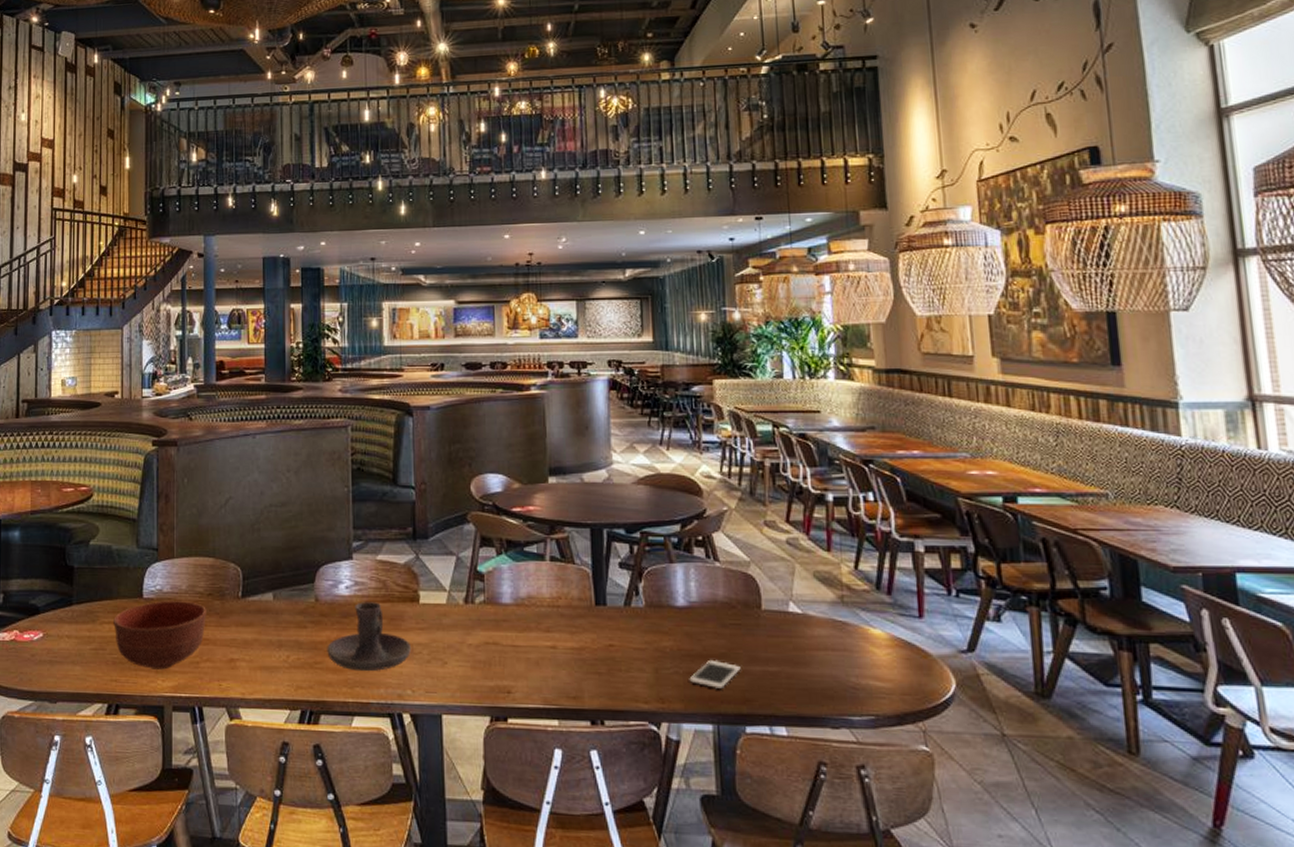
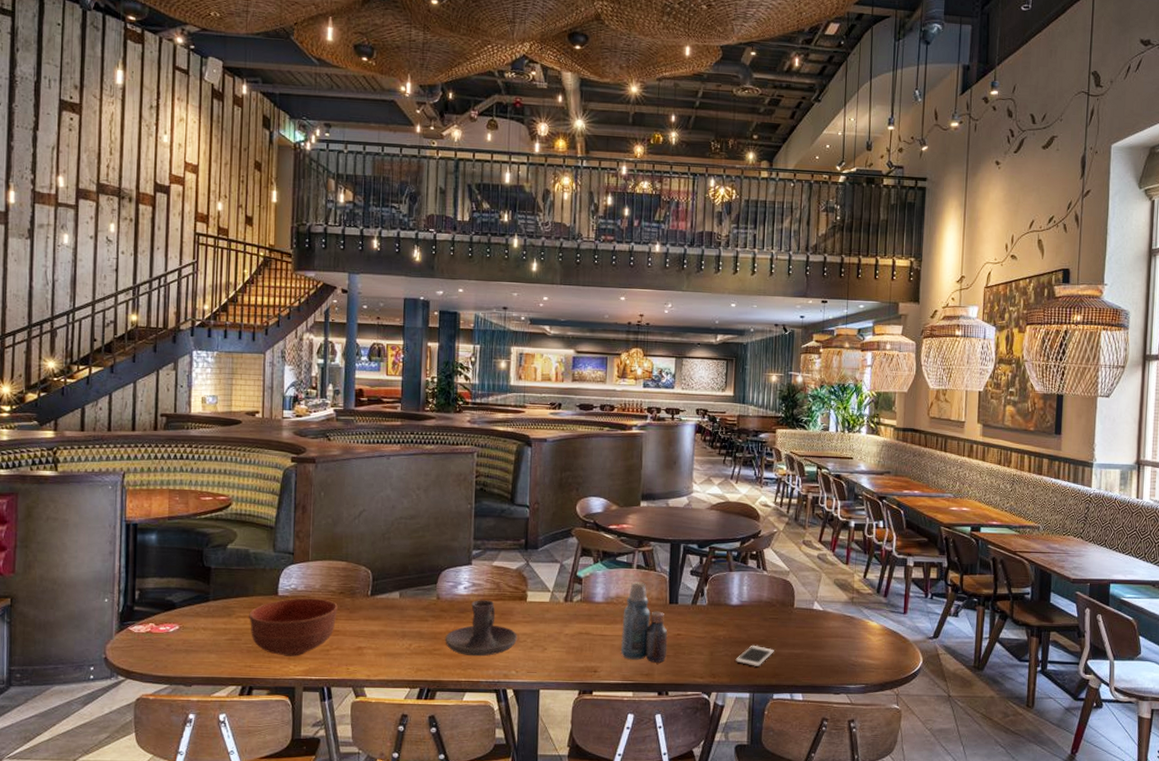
bottle: none [537,577,598,682] -> present [621,581,668,663]

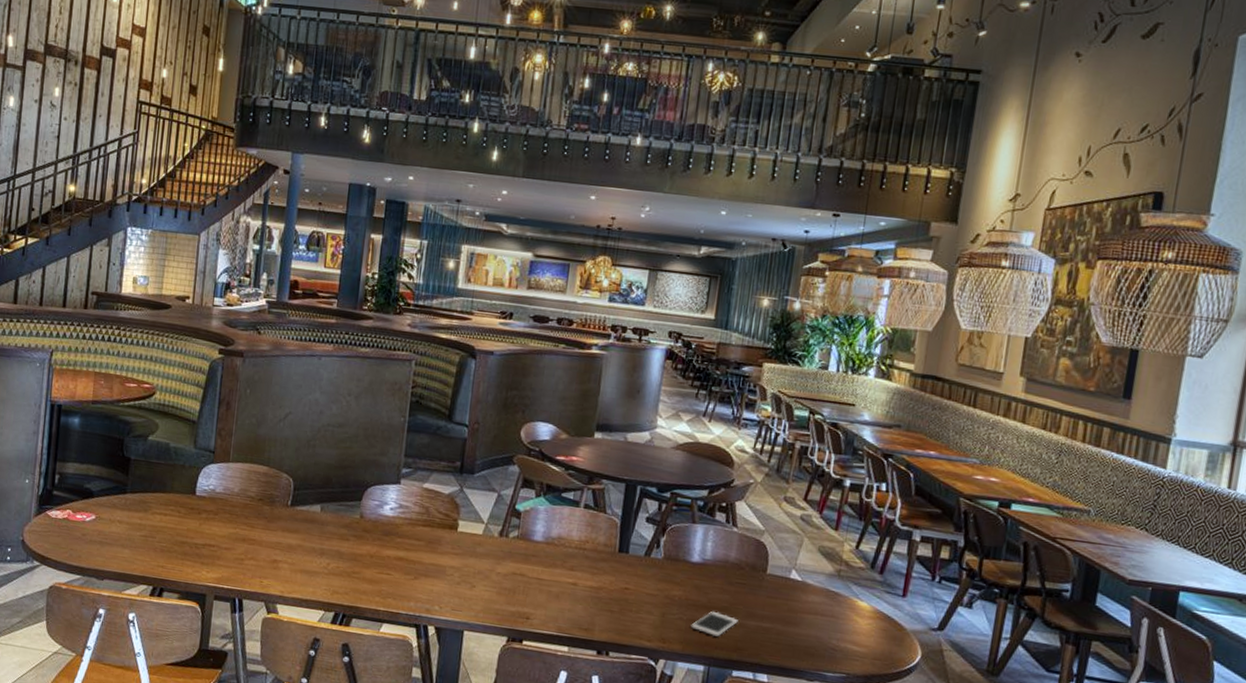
bowl: present [249,598,338,657] -> none [165,500,256,562]
candle holder: present [445,600,517,657] -> none [365,523,444,587]
bottle: present [621,581,668,663] -> none [558,522,615,618]

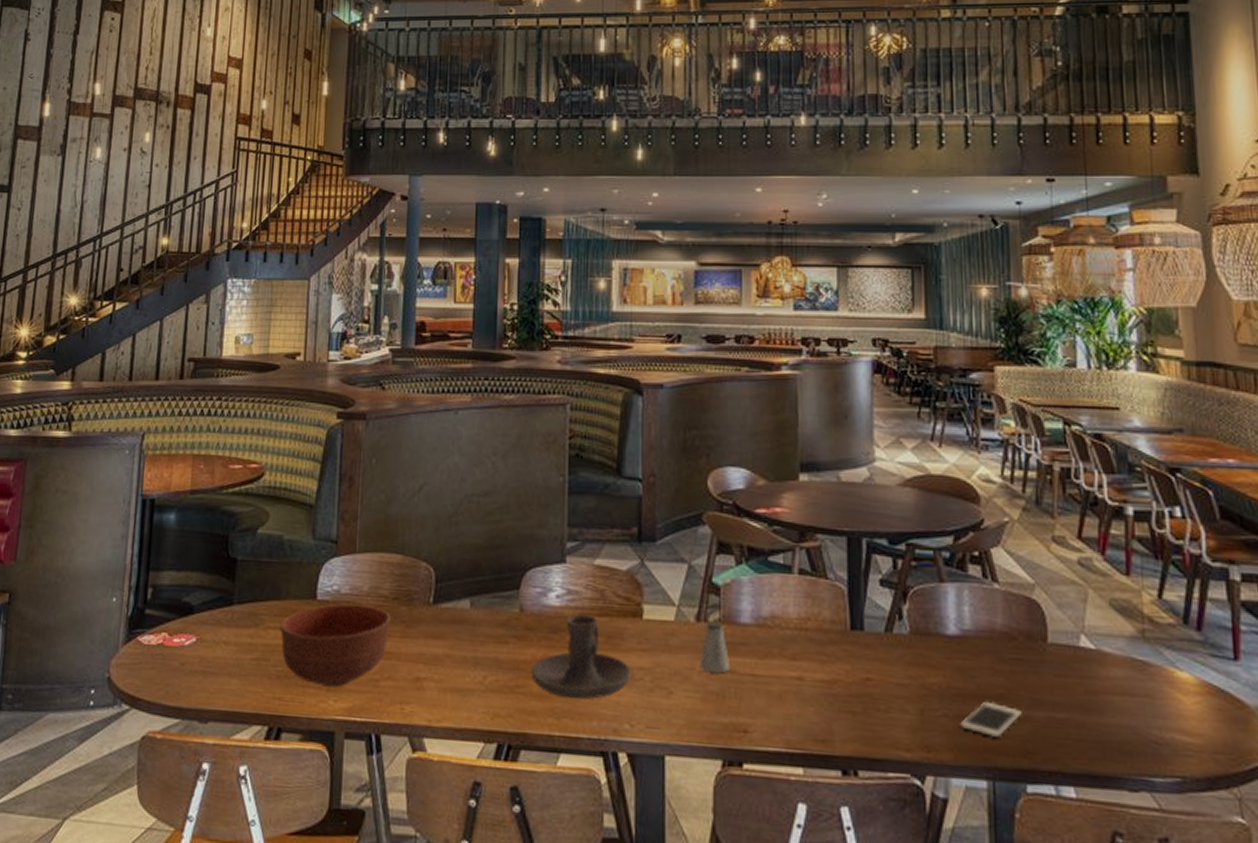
bowl: none [165,500,256,562] -> present [280,604,391,687]
candle holder: none [365,523,444,587] -> present [531,614,630,700]
saltshaker: none [497,537,522,576] -> present [699,621,731,674]

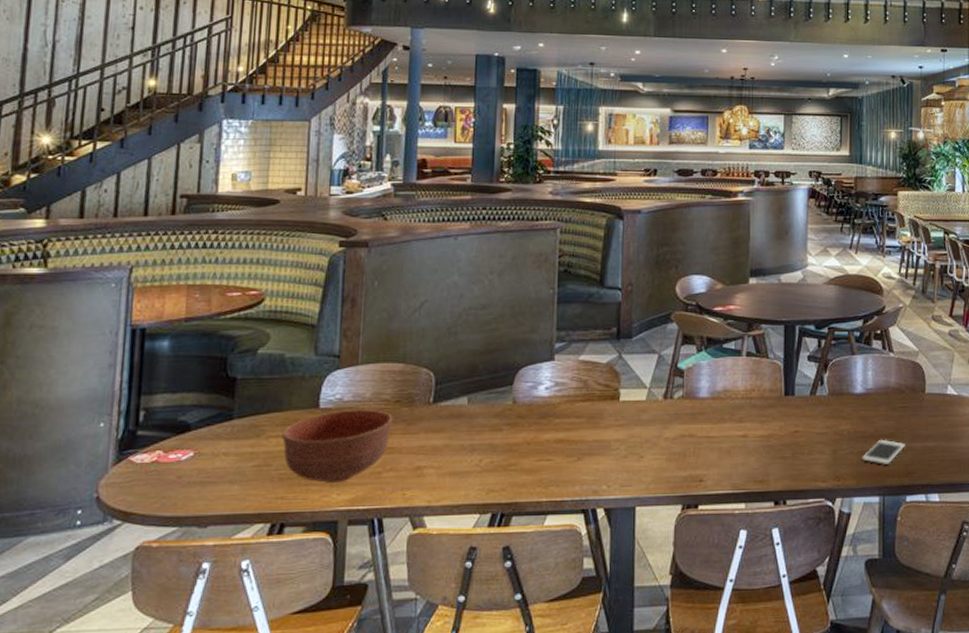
candle holder: present [531,614,630,700] -> none [522,401,608,471]
saltshaker: present [699,621,731,674] -> none [665,398,691,438]

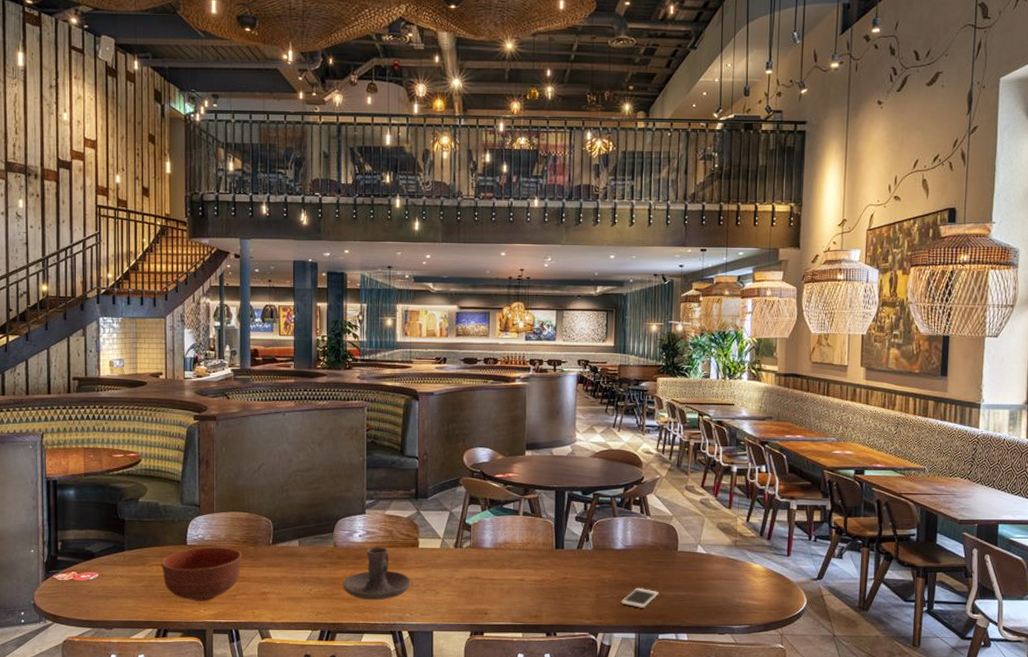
candle holder: none [522,401,608,471] -> present [343,547,410,600]

